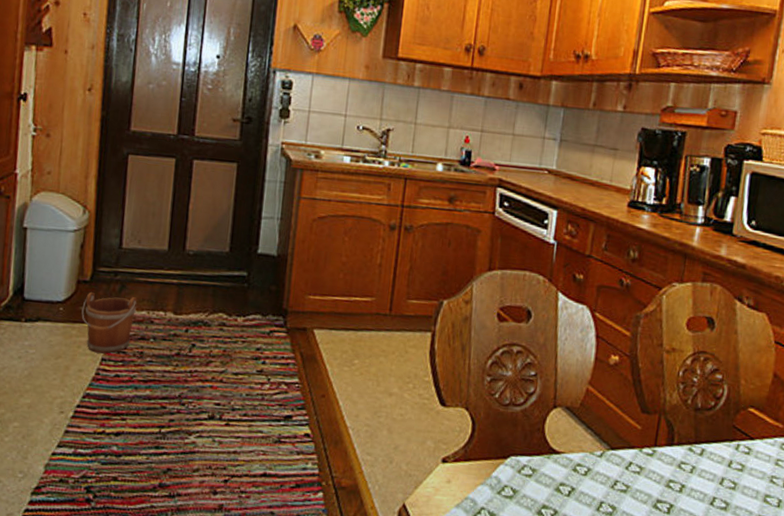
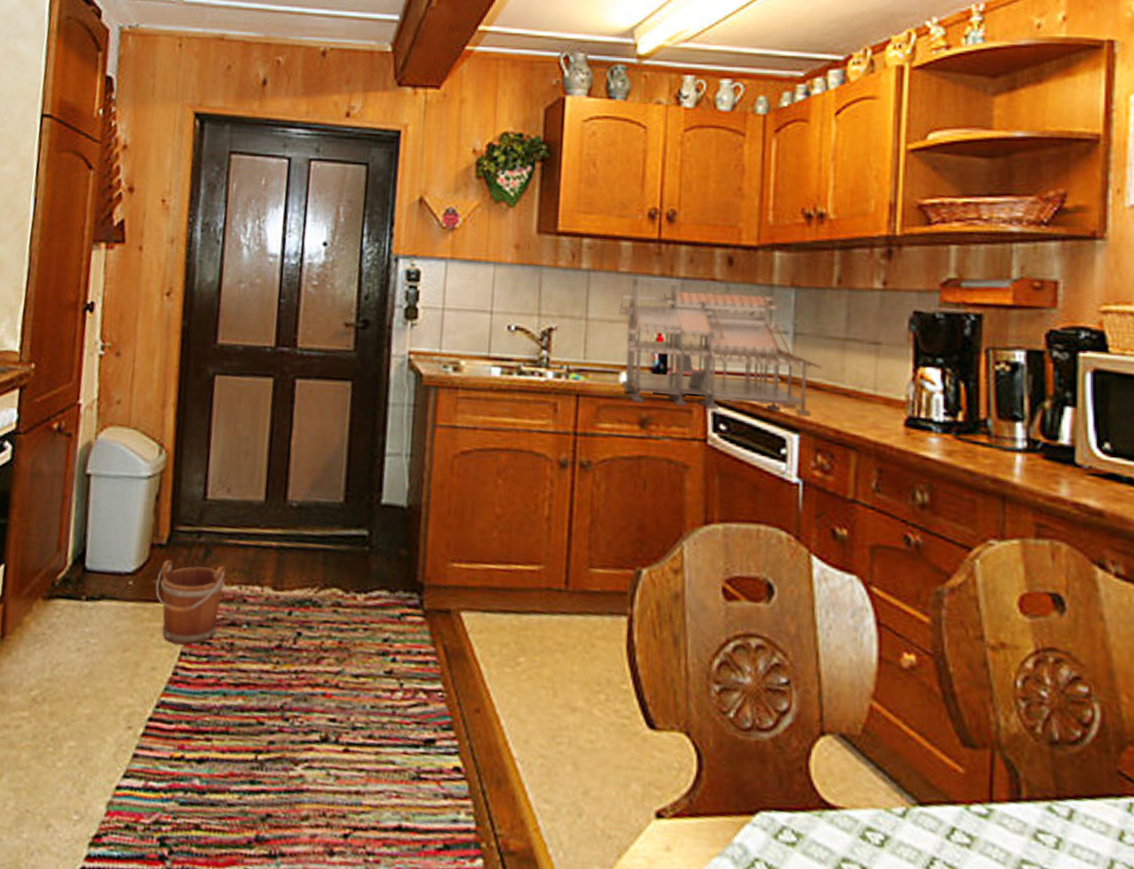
dish rack: none [438,96,577,198] -> present [619,280,821,417]

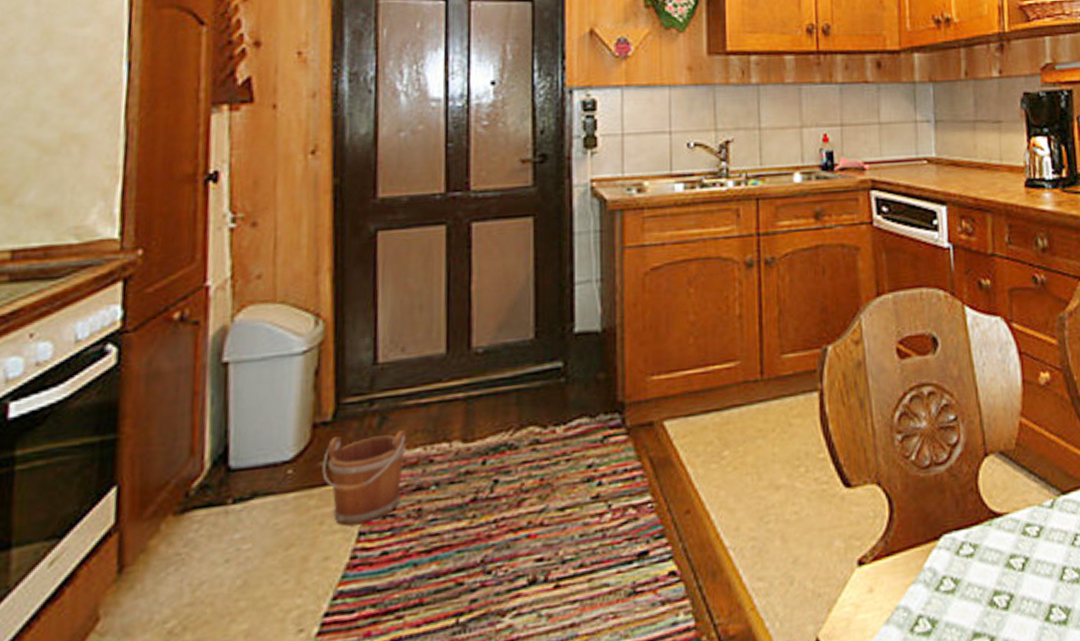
dish rack: present [619,280,821,417] -> none [788,88,959,199]

